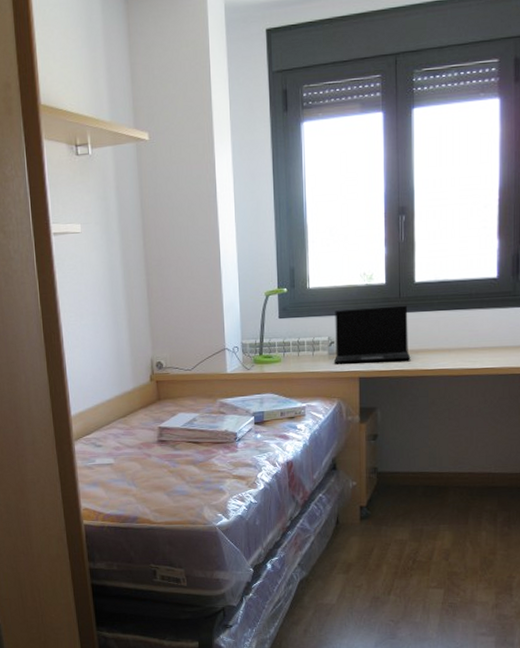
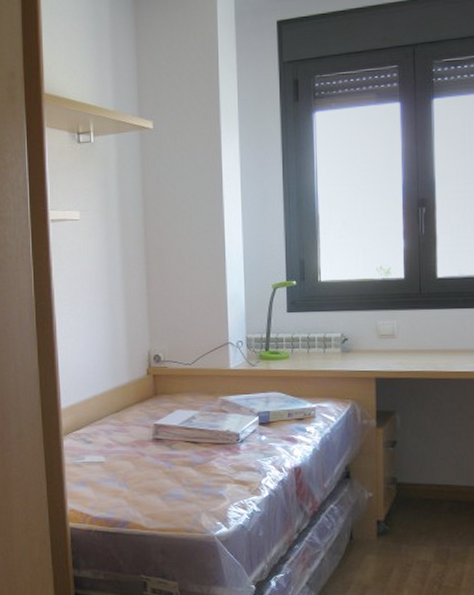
laptop: present [335,305,411,364] -> none [348,302,434,363]

